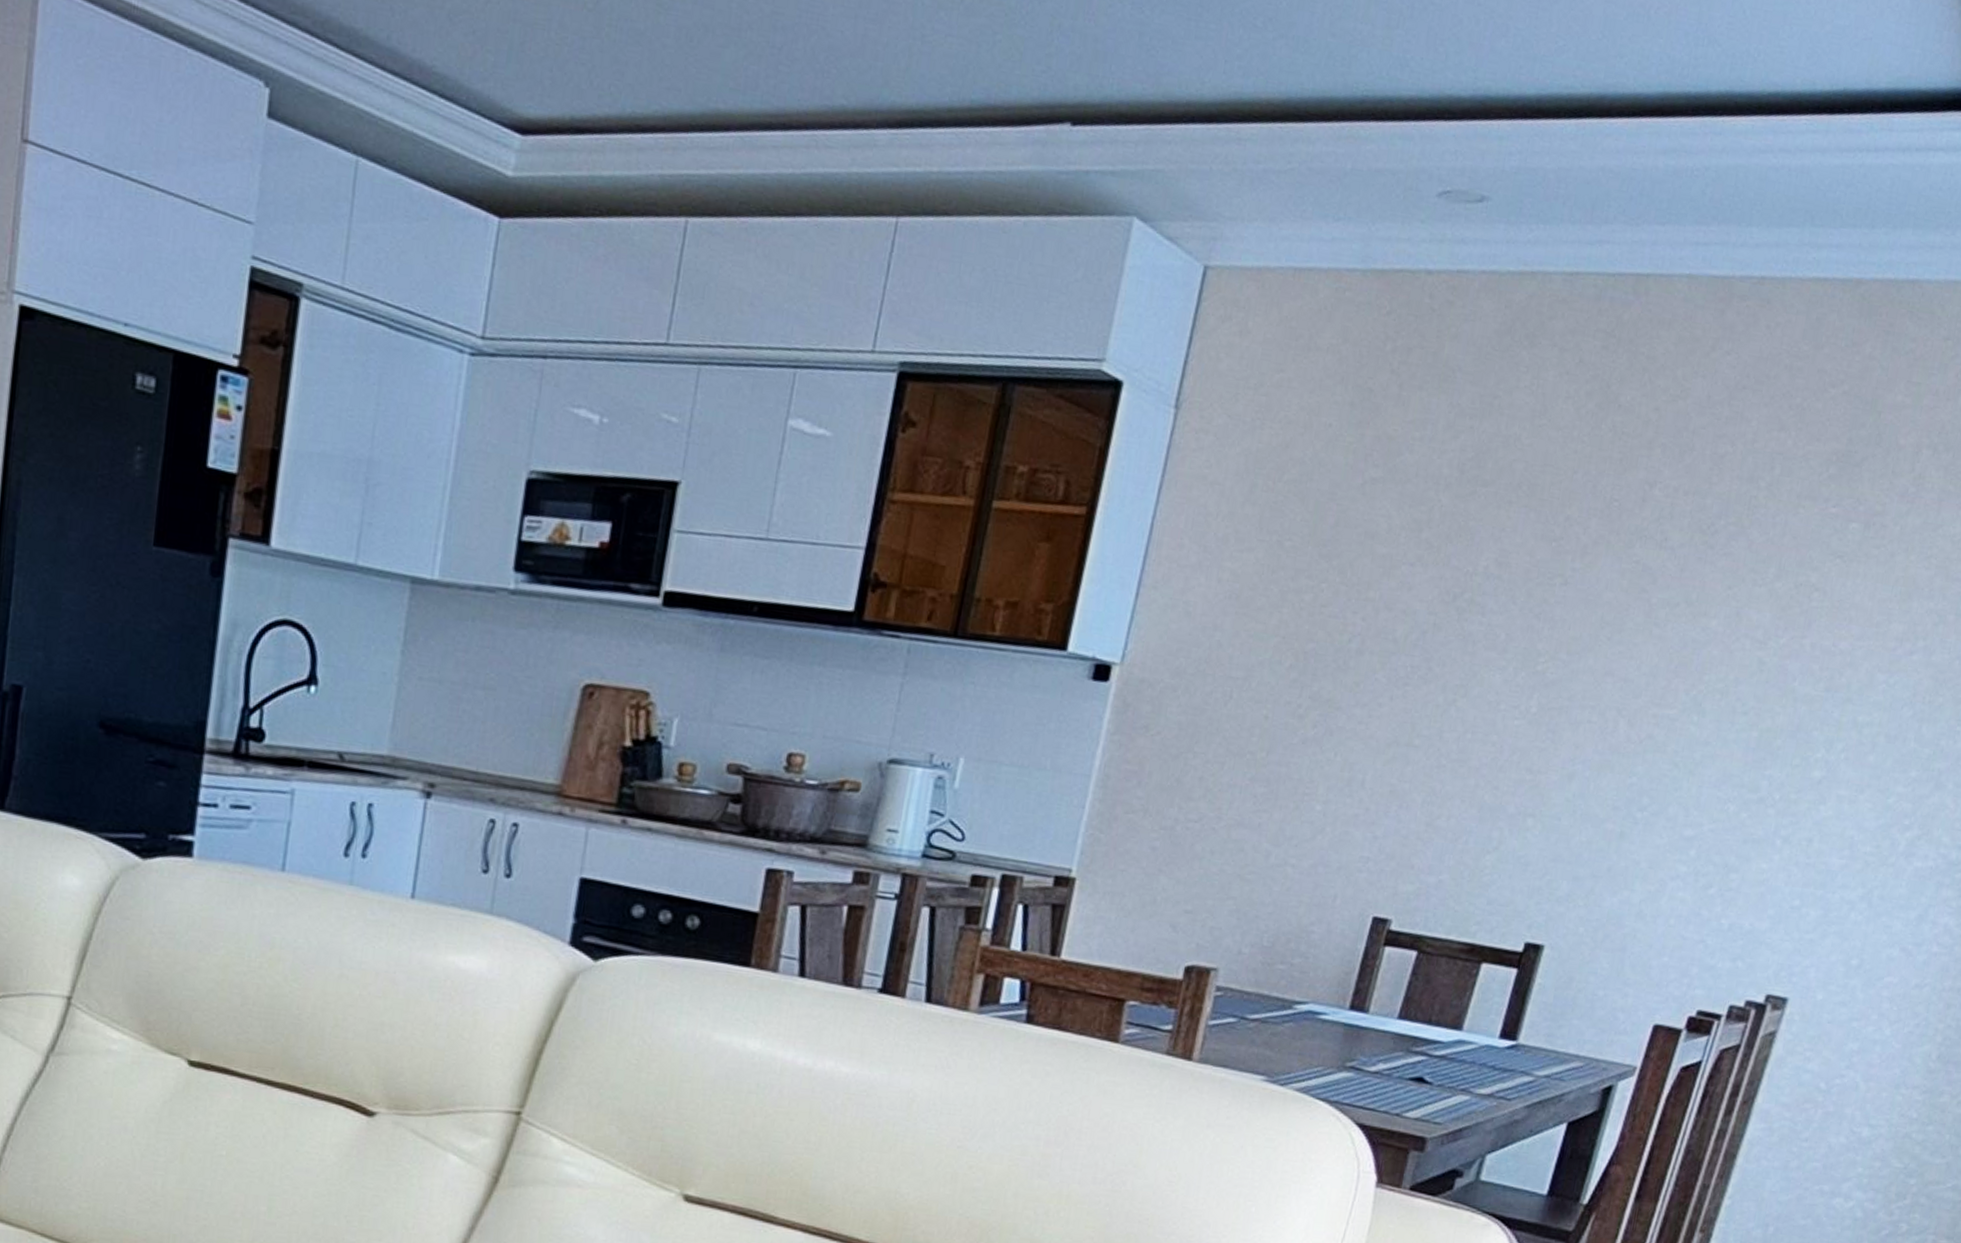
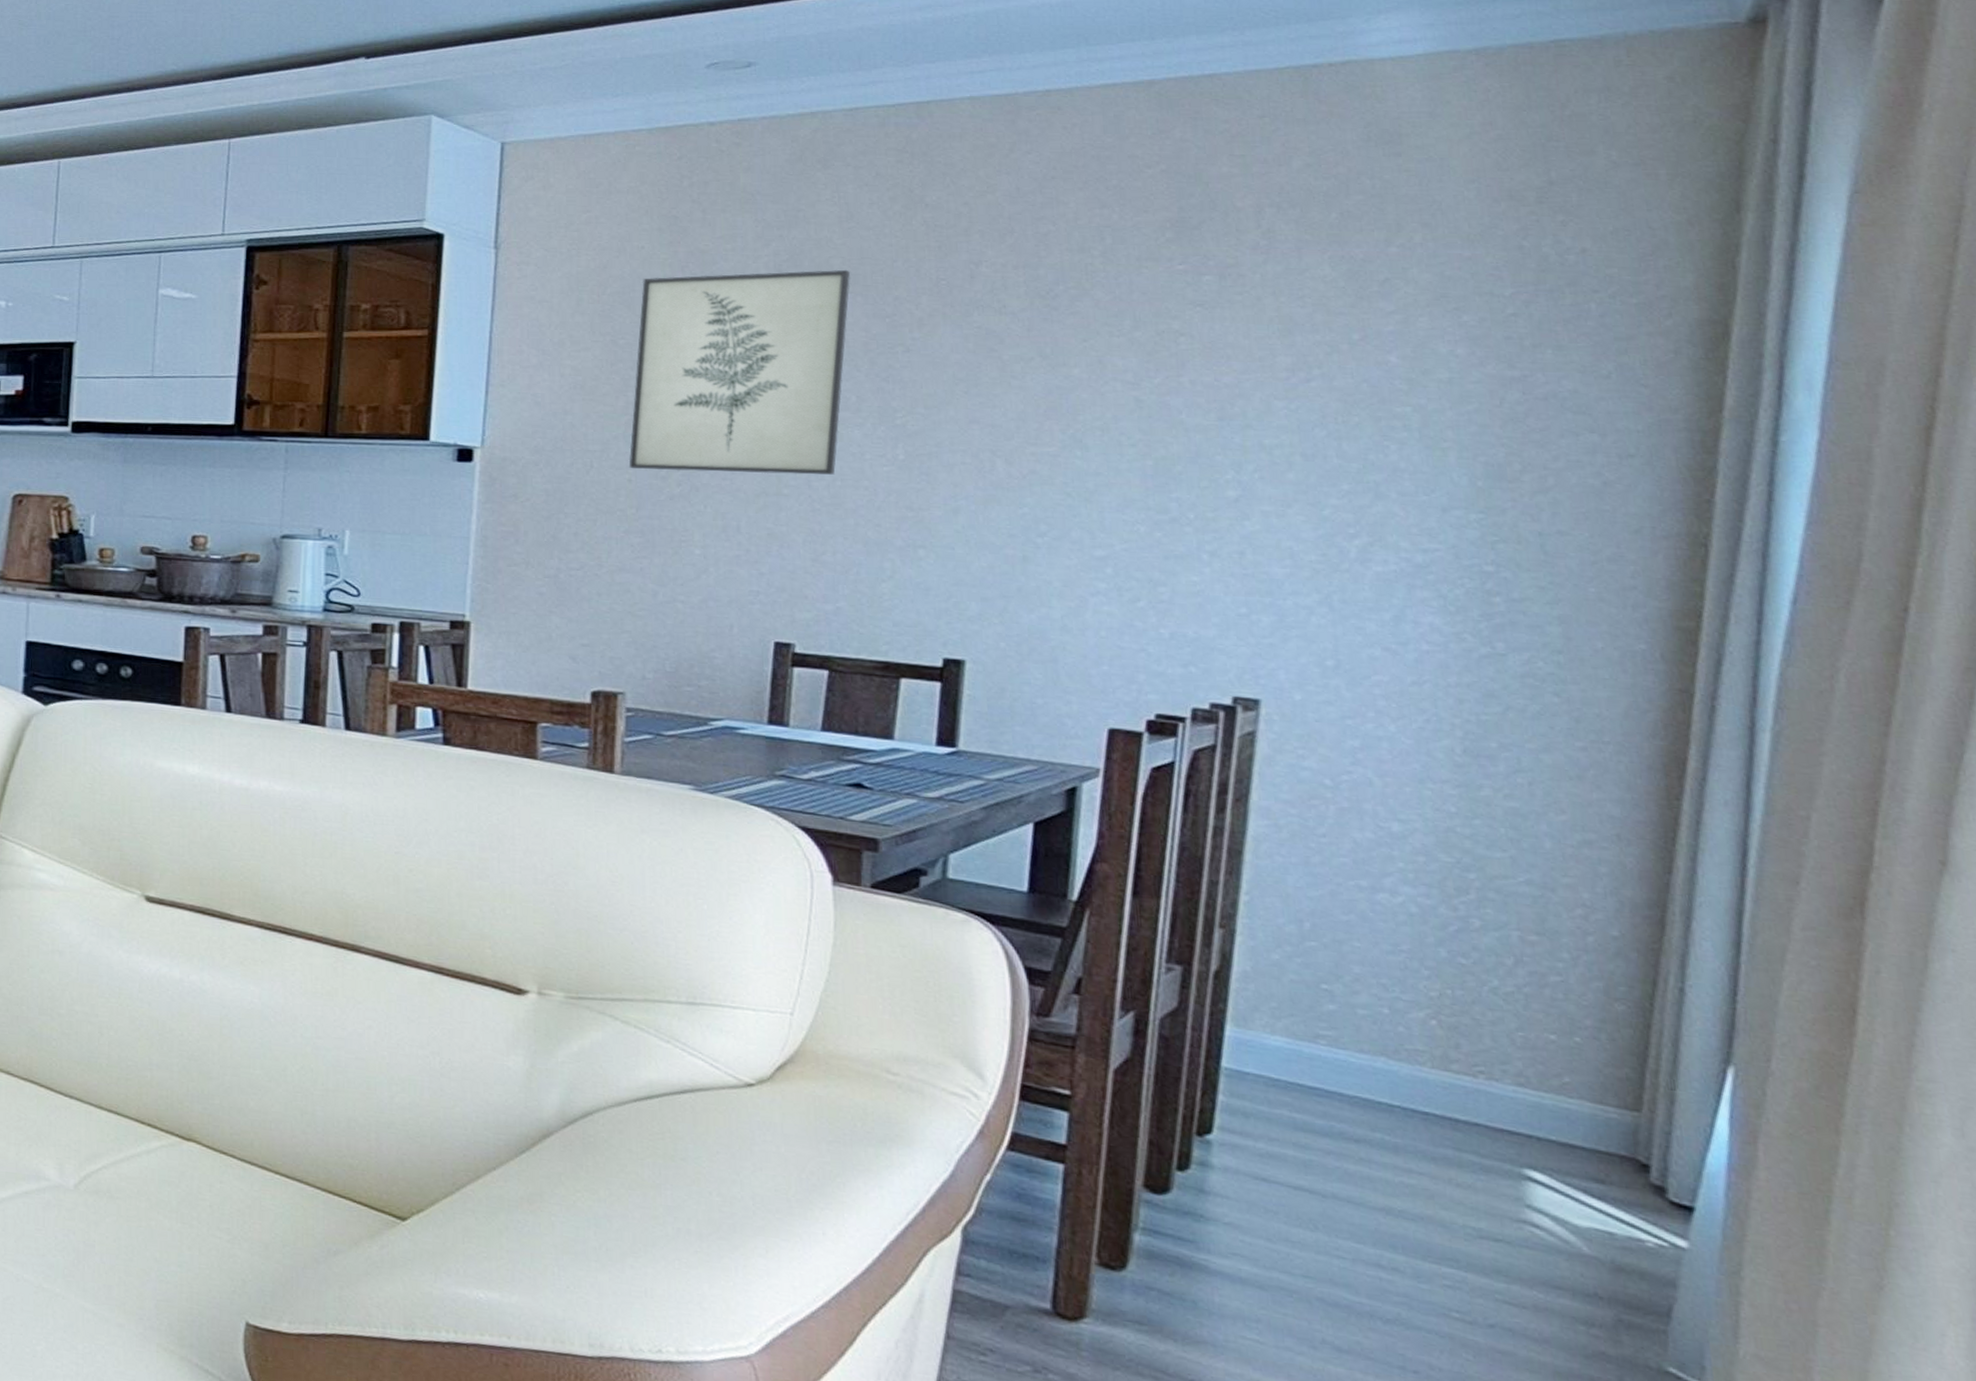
wall art: none [1268,465,1530,726] -> present [629,269,850,475]

